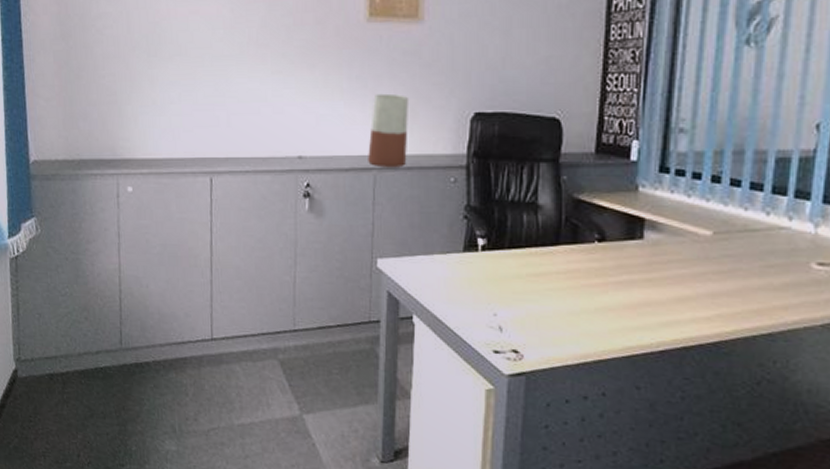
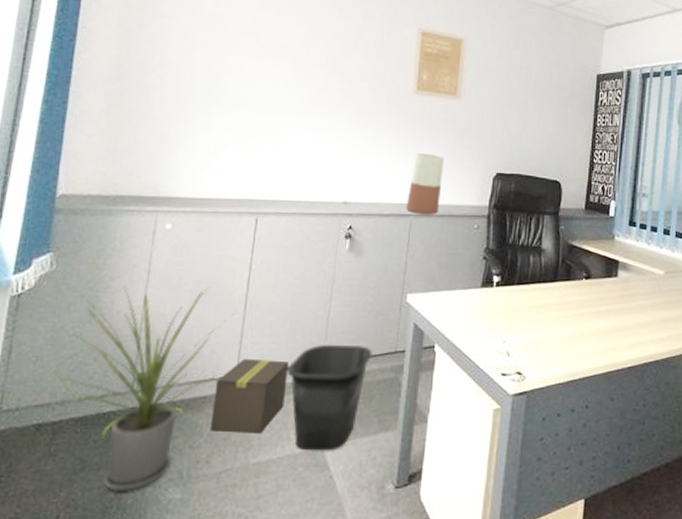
house plant: none [50,249,202,440] -> present [48,286,234,492]
cardboard box: none [193,322,261,397] -> present [210,358,289,433]
waste bin: none [259,310,345,419] -> present [287,344,372,451]

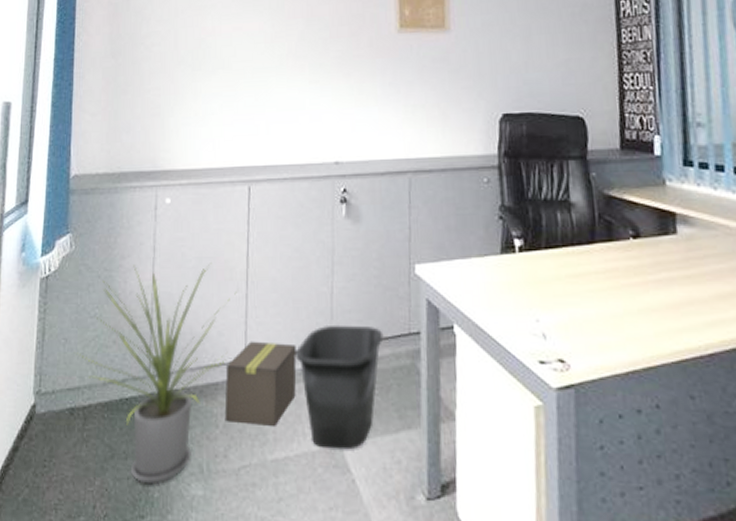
vase: present [406,152,445,215] -> none [402,98,441,171]

